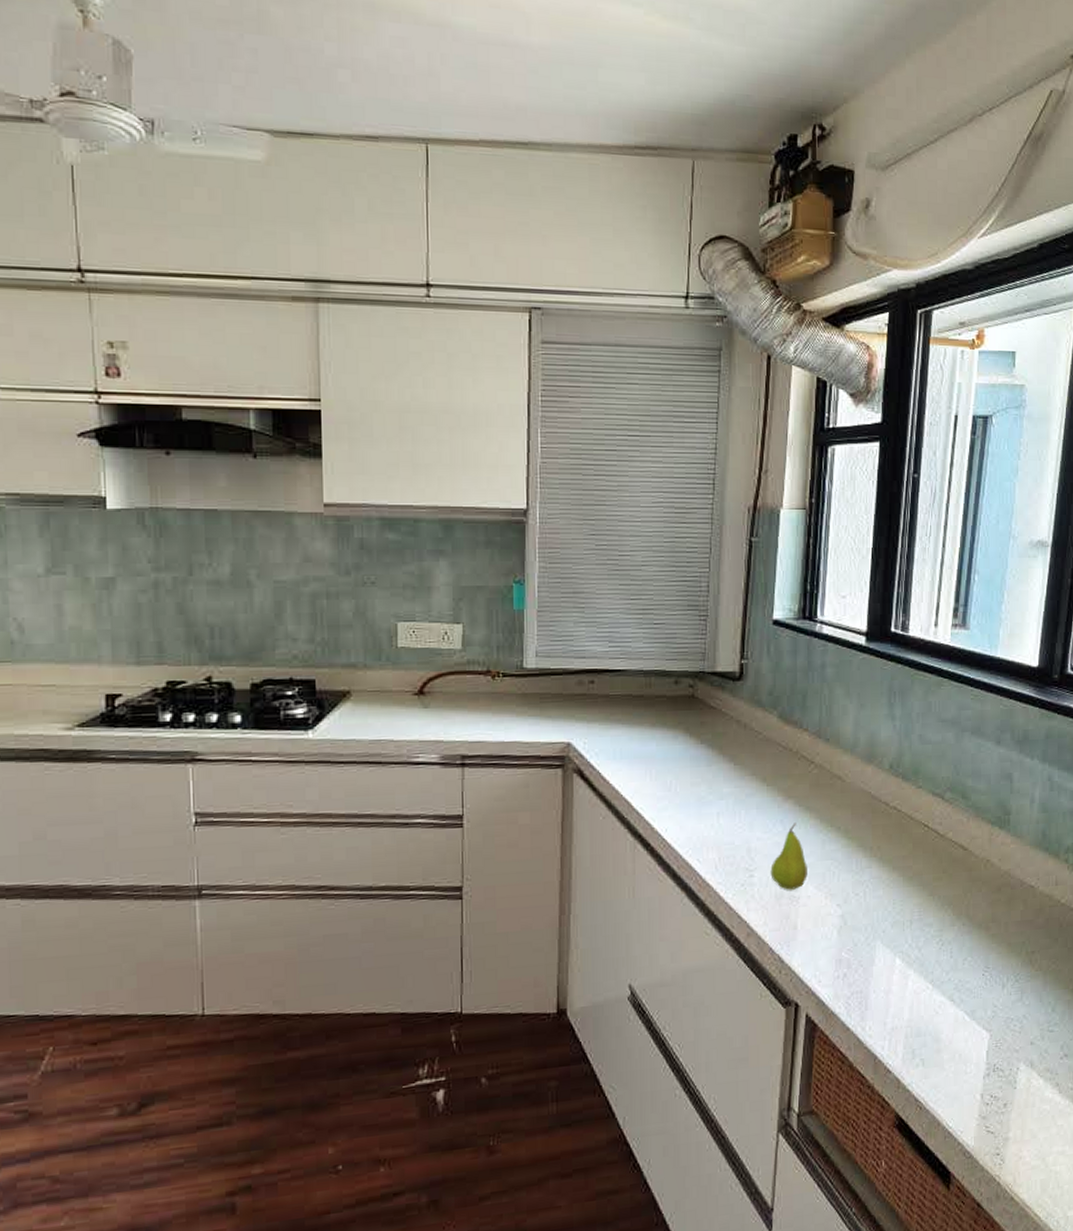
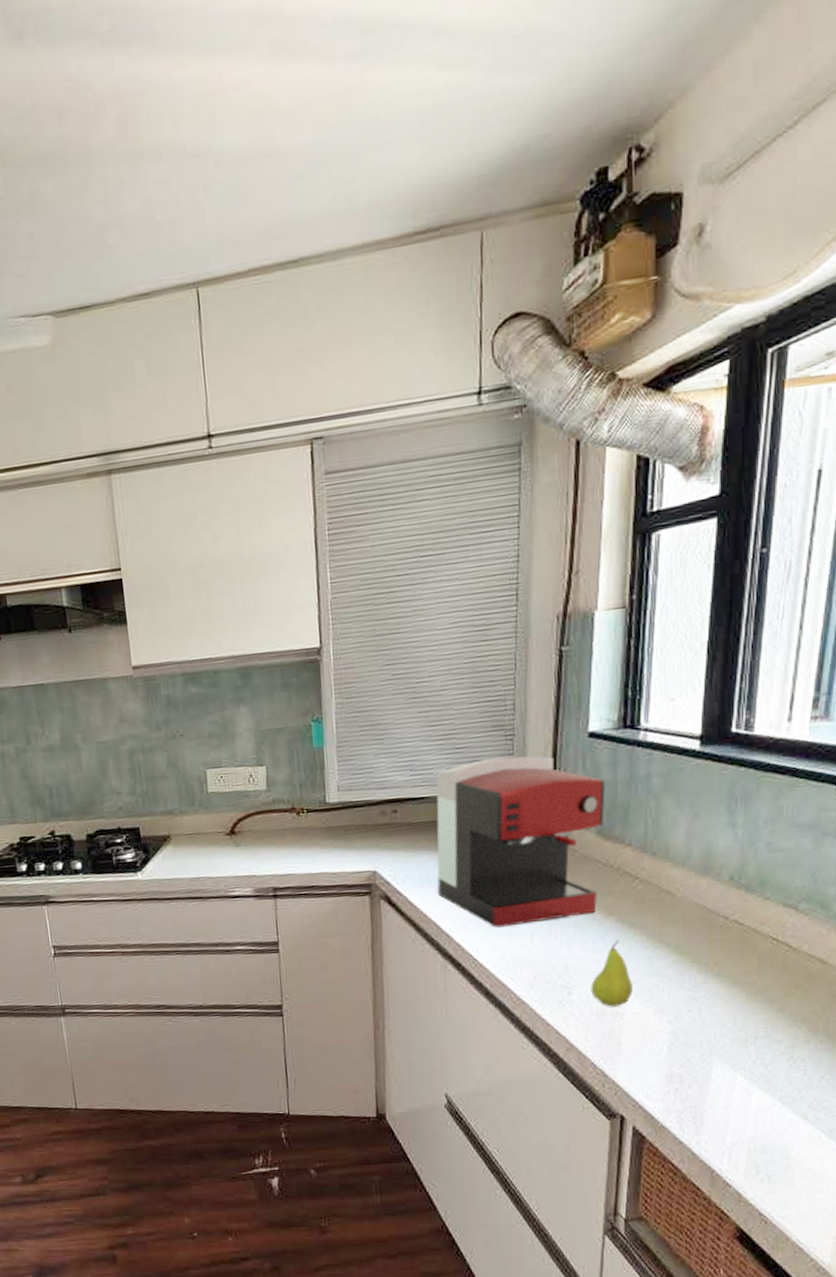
coffee maker: none [630,636,787,807] -> present [436,755,605,928]

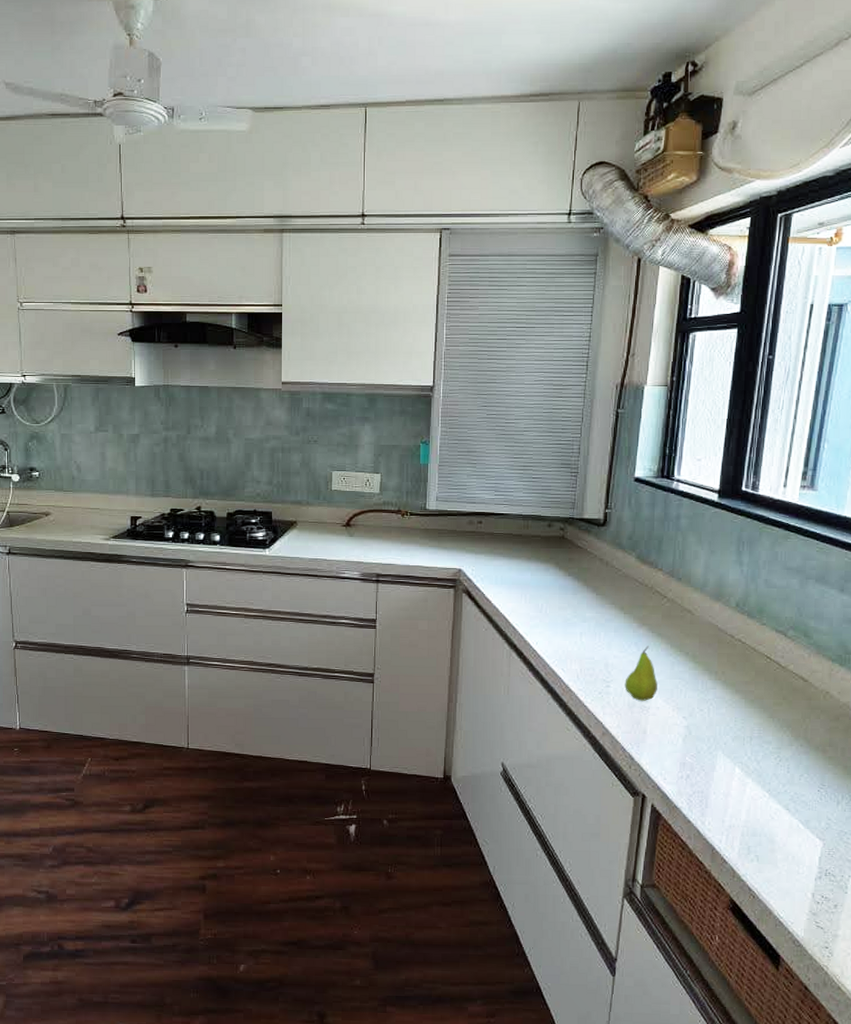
coffee maker: present [436,755,605,928] -> none [509,489,645,626]

